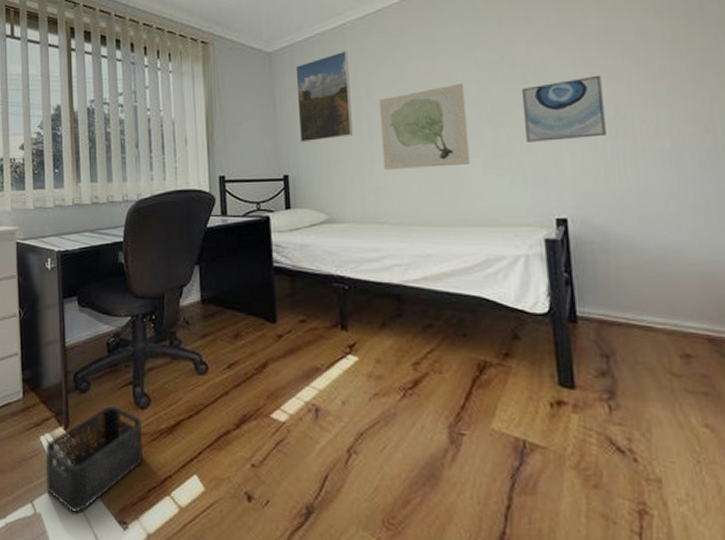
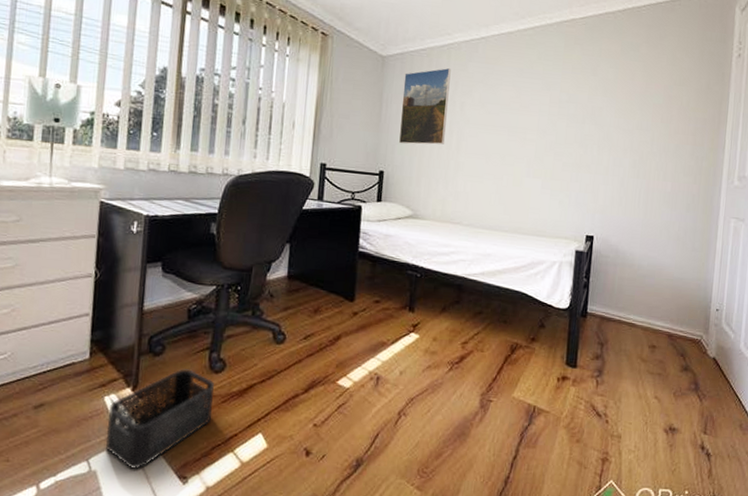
wall art: present [379,83,470,170] -> none [464,114,538,183]
wall art: present [521,75,606,142] -> none [576,126,636,175]

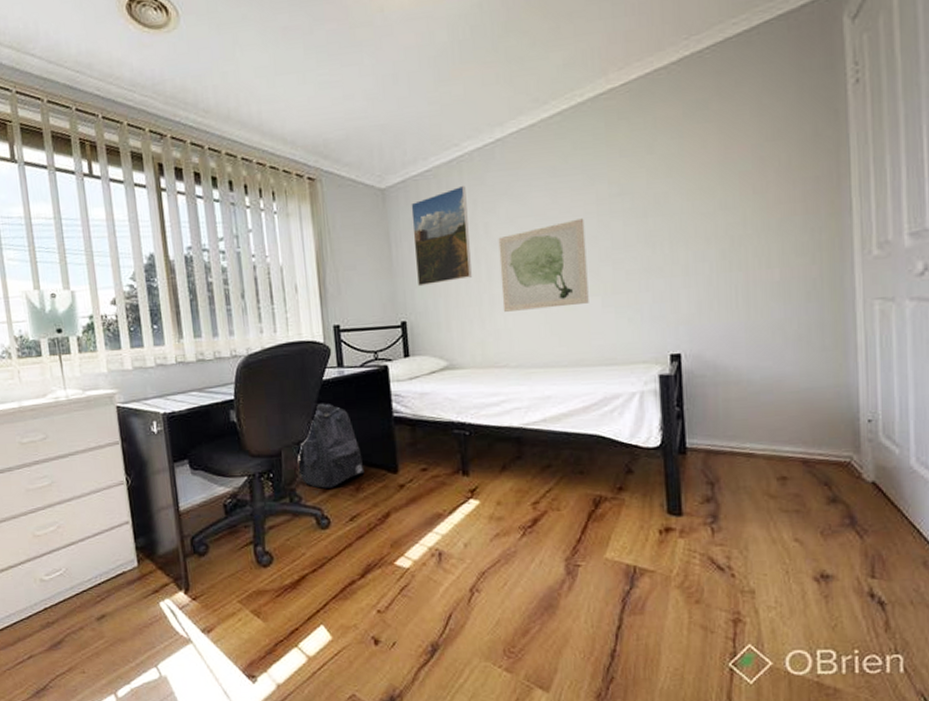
storage bin: present [105,369,214,470] -> none [166,566,269,672]
backpack: none [264,229,325,307] -> present [296,403,365,488]
wall art: none [464,114,538,183] -> present [498,218,589,312]

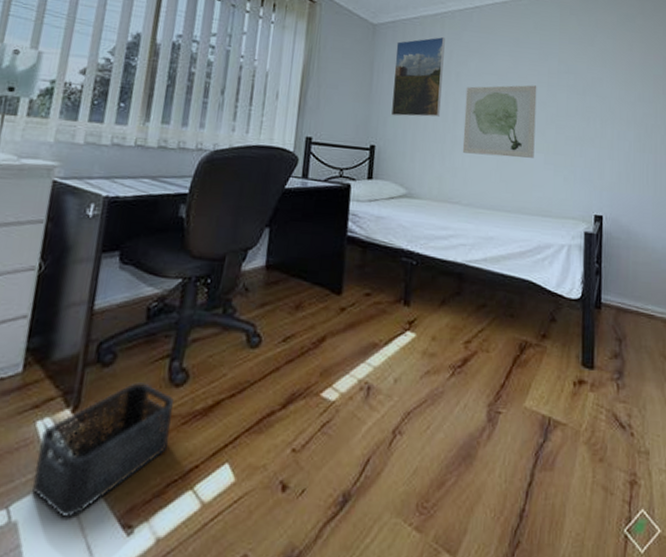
storage bin: none [166,566,269,672] -> present [31,382,174,519]
backpack: present [296,403,365,488] -> none [238,211,309,303]

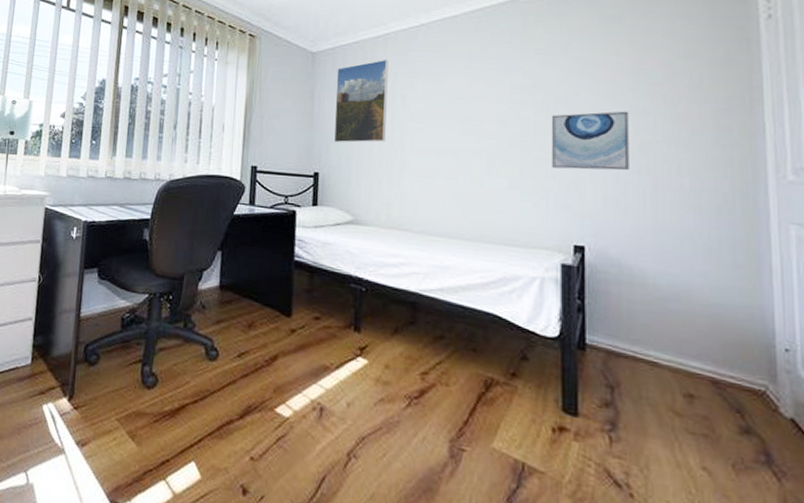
storage bin: present [31,382,174,519] -> none [42,381,146,488]
wall art: present [462,85,537,158] -> none [411,103,497,183]
wall art: none [579,98,638,150] -> present [551,111,629,171]

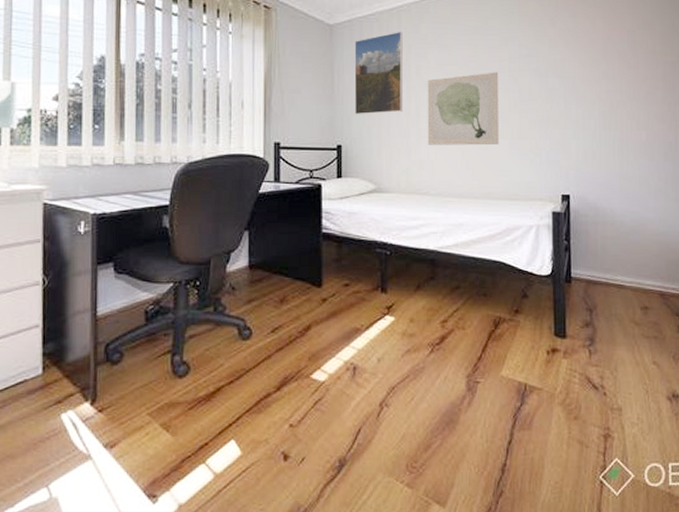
wall art: none [411,103,497,183] -> present [427,72,499,146]
wall art: present [551,111,629,171] -> none [543,75,602,129]

